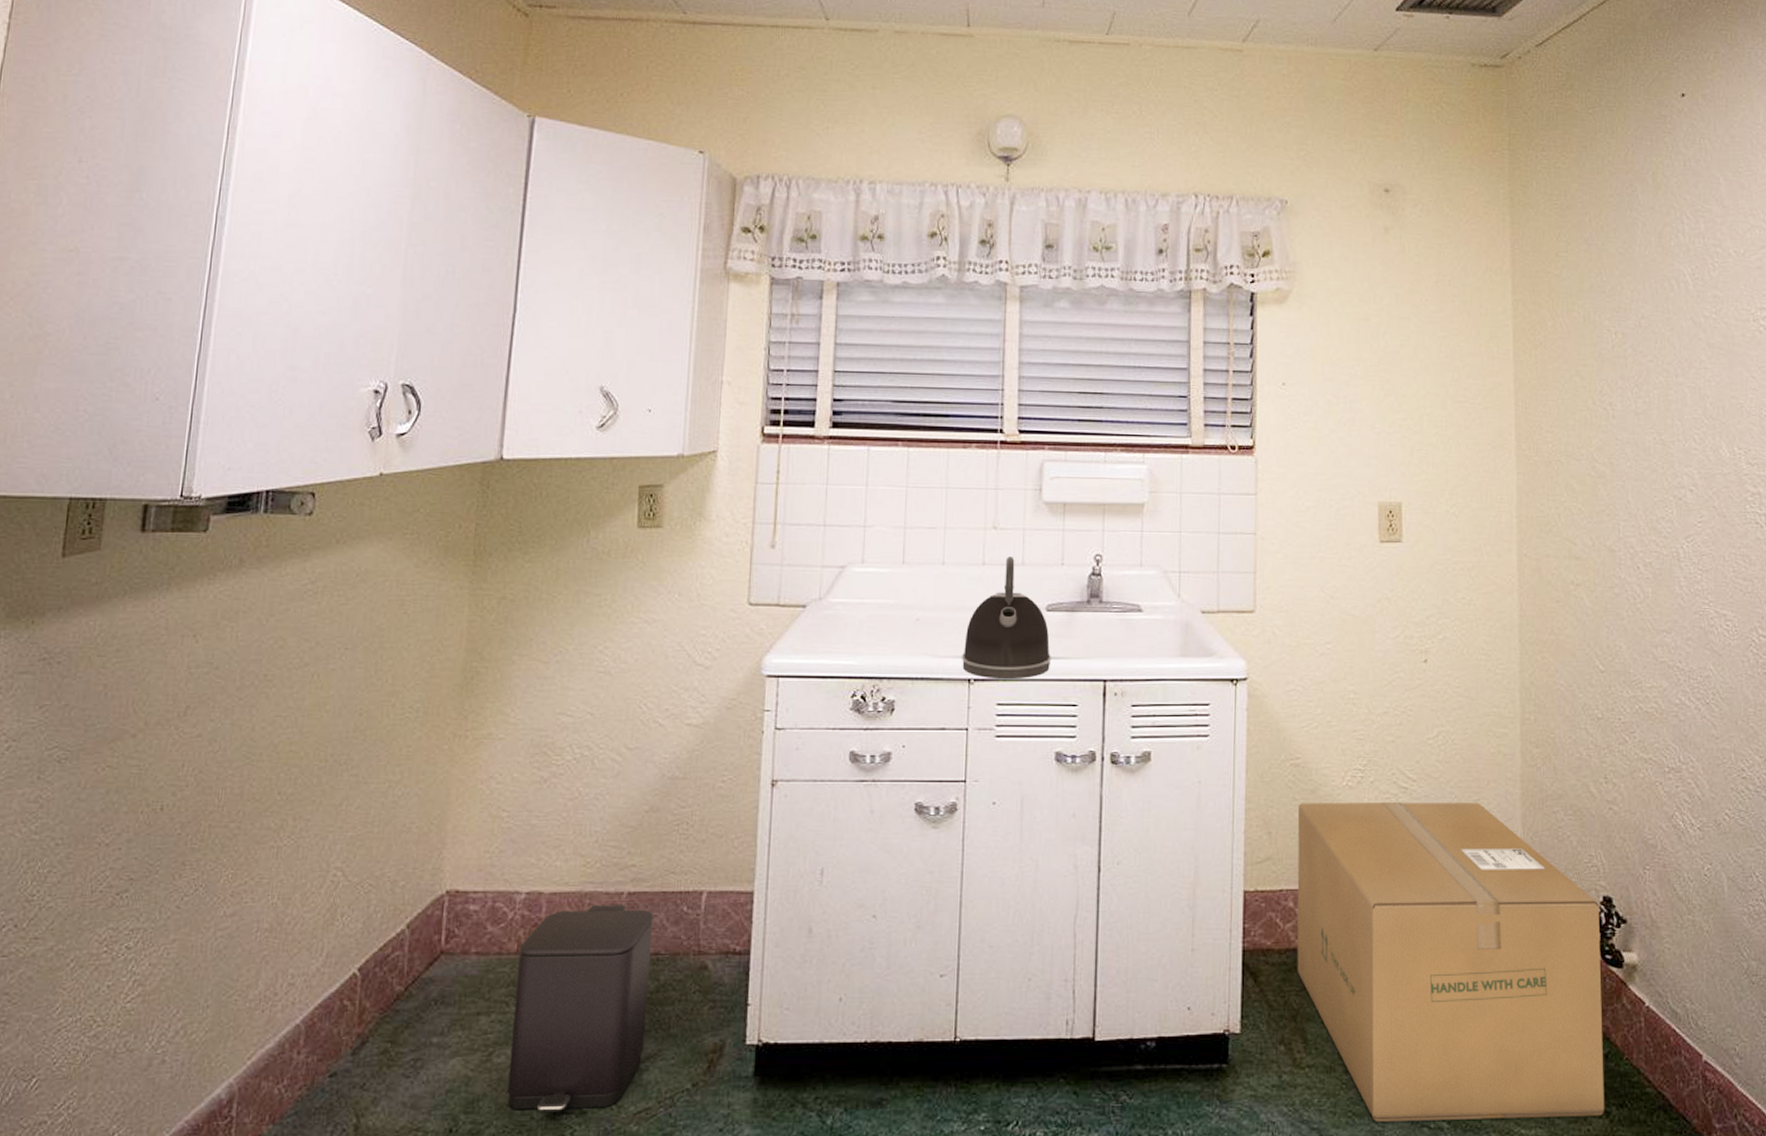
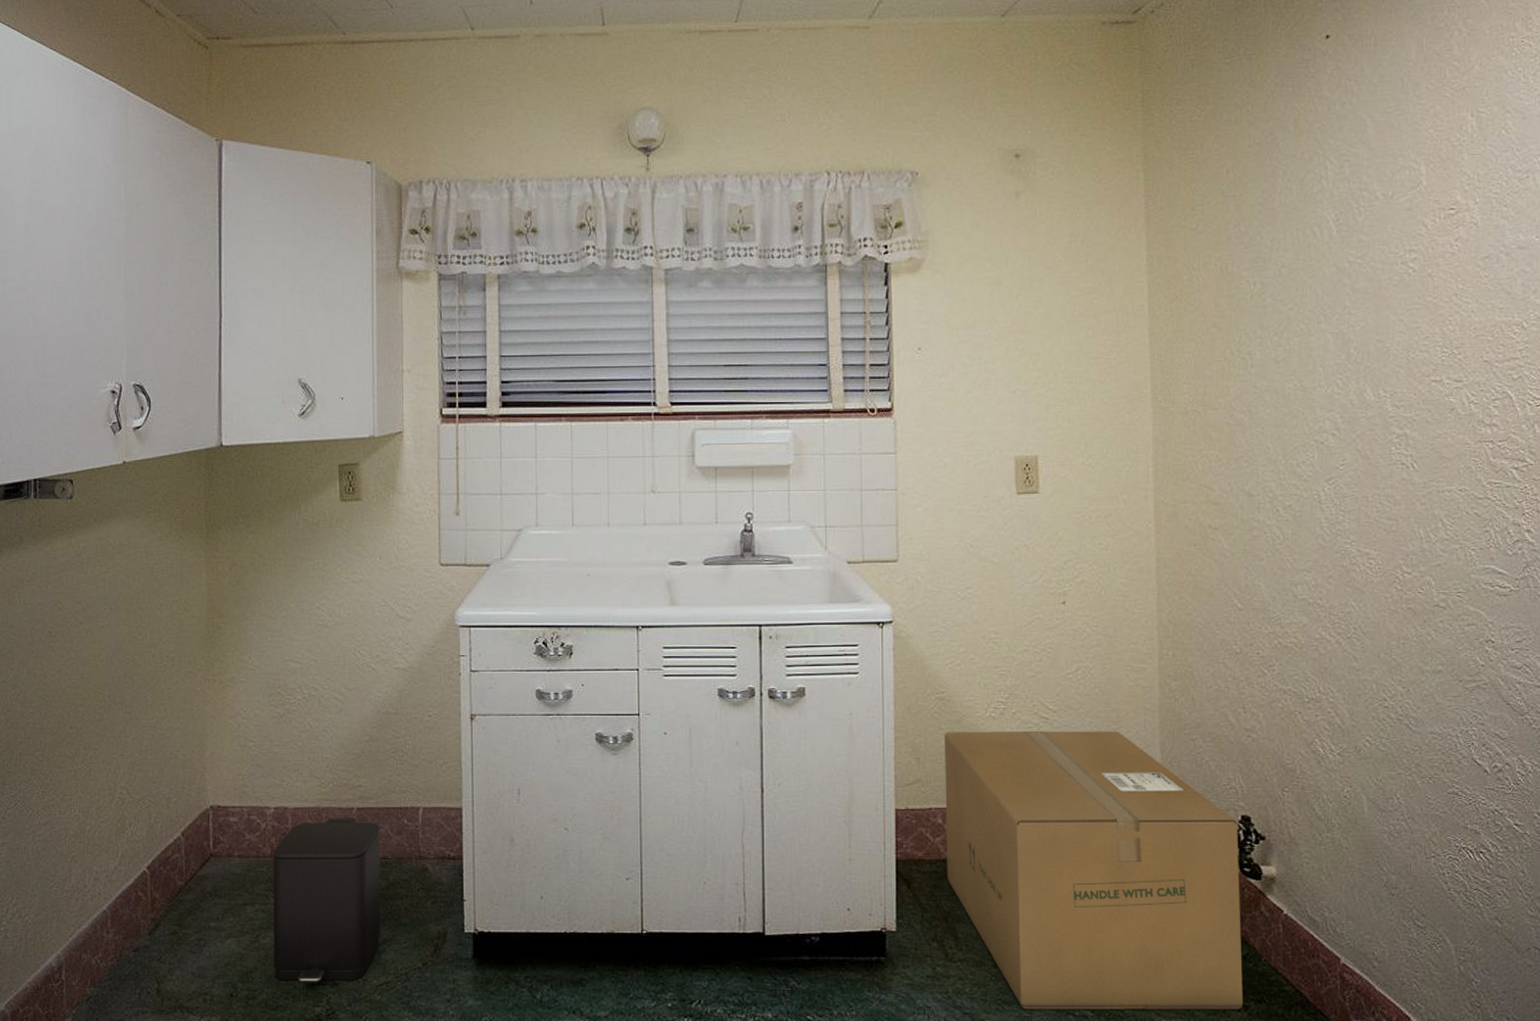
kettle: present [961,556,1052,680] -> none [629,517,711,626]

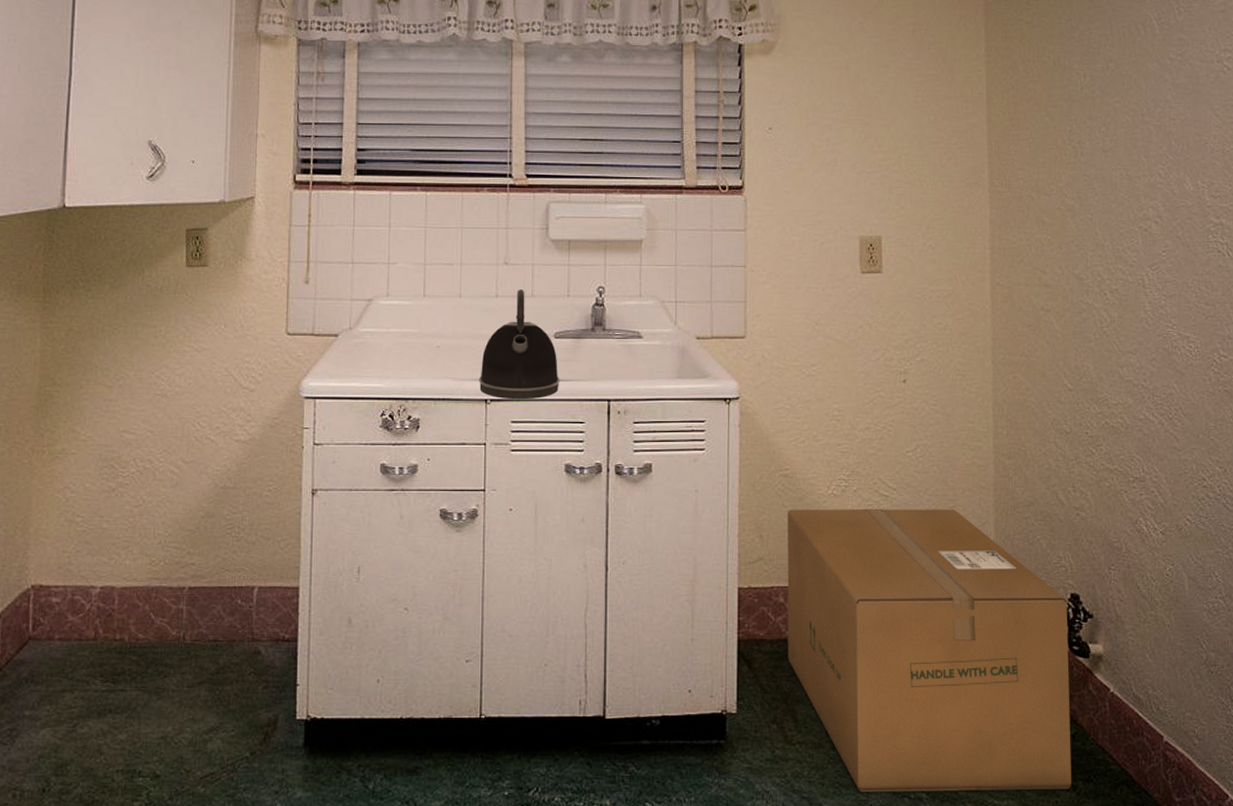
pedal bin: present [273,818,381,983] -> none [91,598,212,776]
kettle: none [629,517,711,626] -> present [478,289,560,400]

